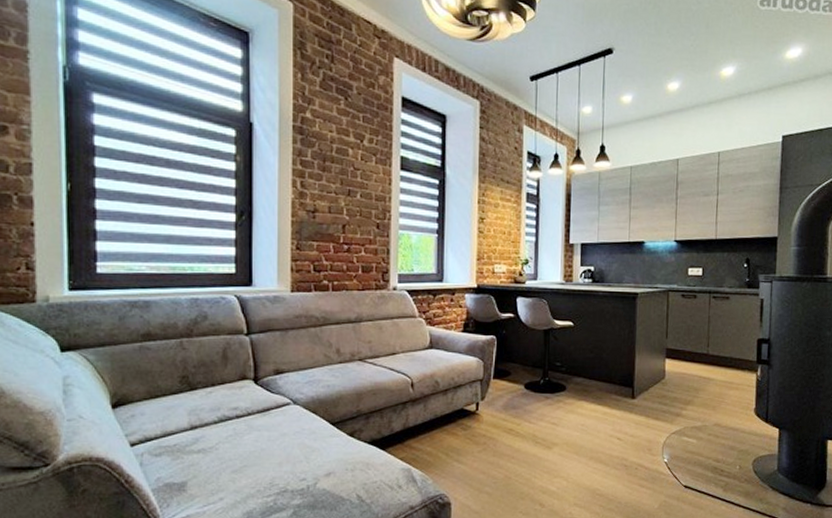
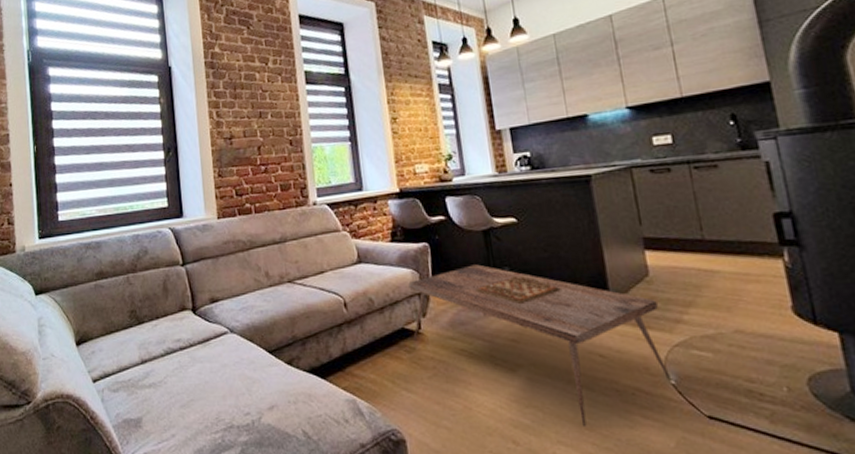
coffee table: none [470,358,666,493] -> present [408,264,670,428]

